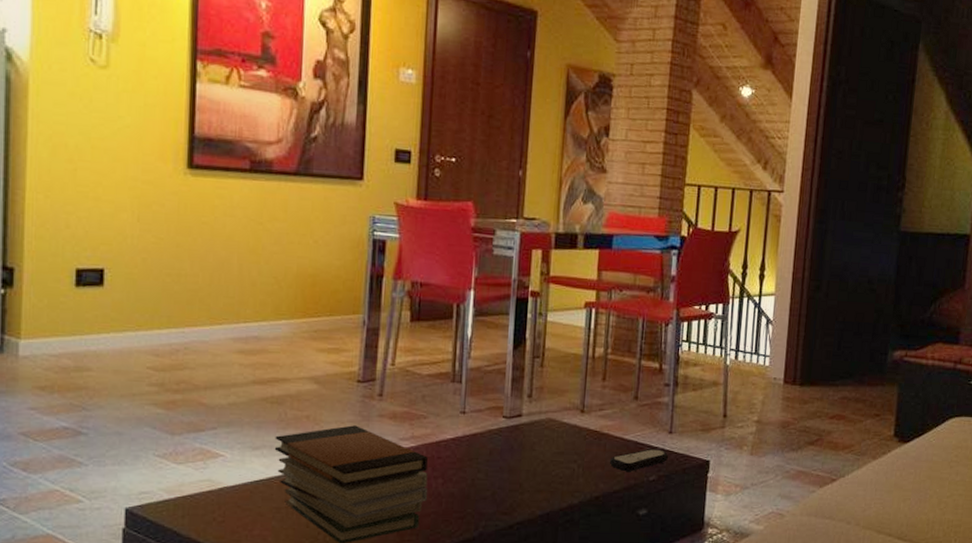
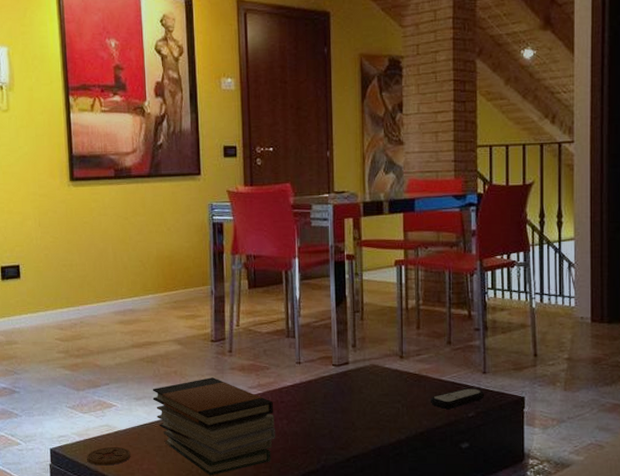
coaster: none [177,507,239,531] -> present [87,446,131,466]

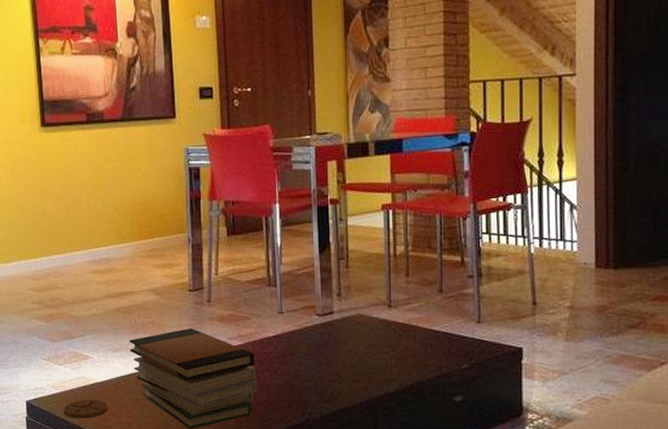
remote control: present [430,388,484,409] -> none [420,339,479,360]

